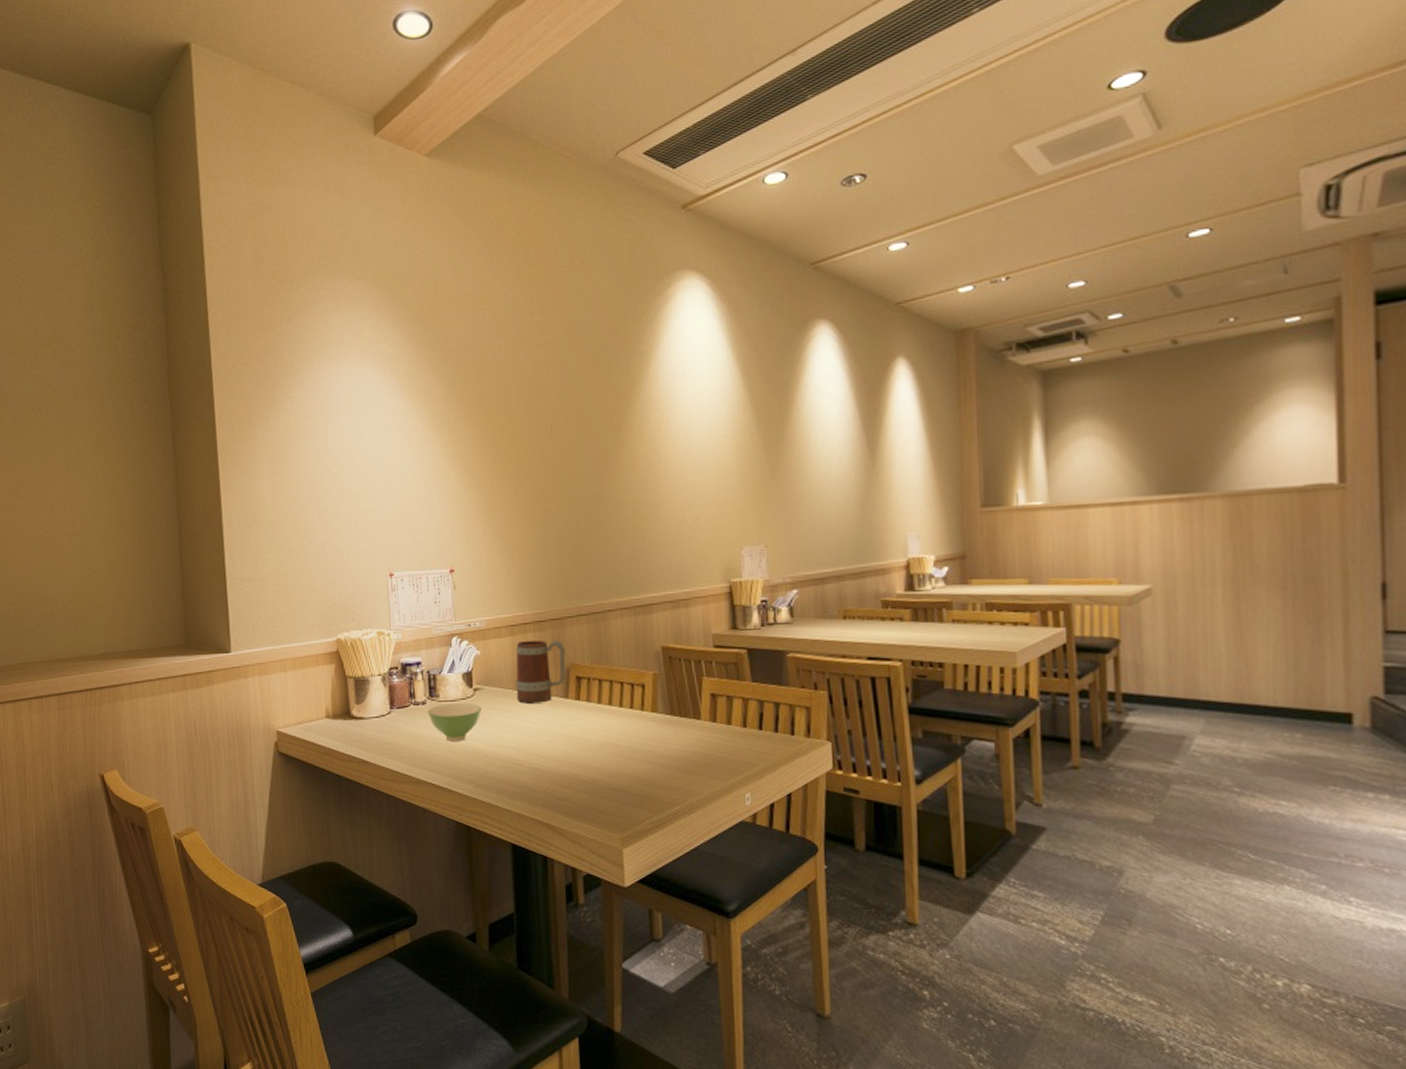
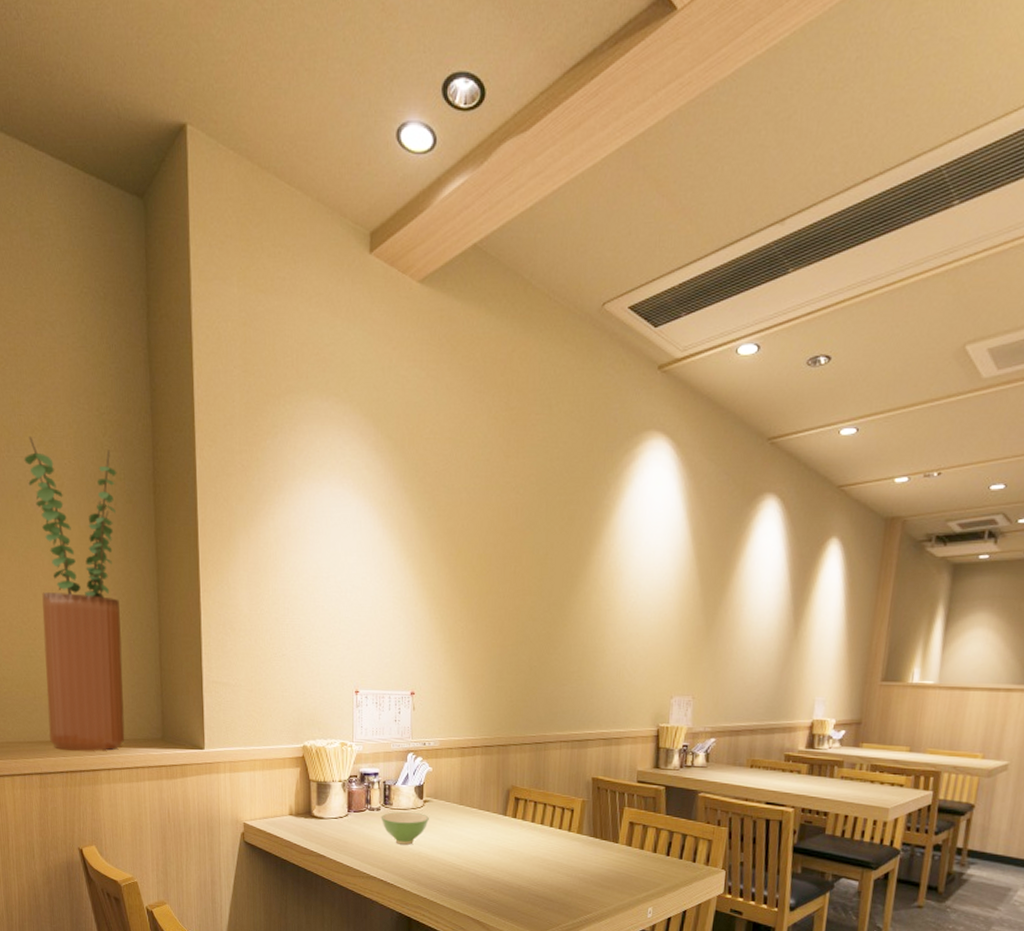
vase: none [39,347,147,666] -> present [24,435,125,751]
beer mug: present [515,640,566,704] -> none [461,762,508,818]

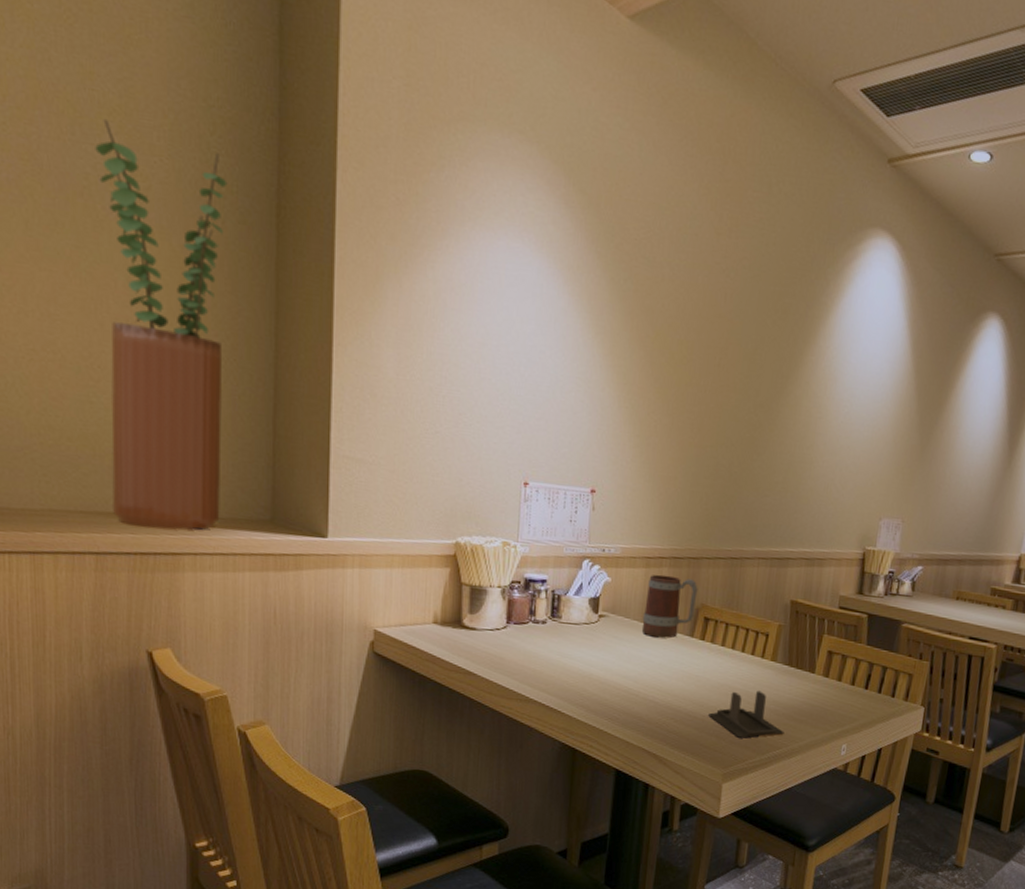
bowl: present [380,811,429,845] -> none [546,626,604,665]
beer mug: none [461,762,508,818] -> present [641,574,698,639]
napkin holder: none [524,861,593,905] -> present [708,690,784,738]

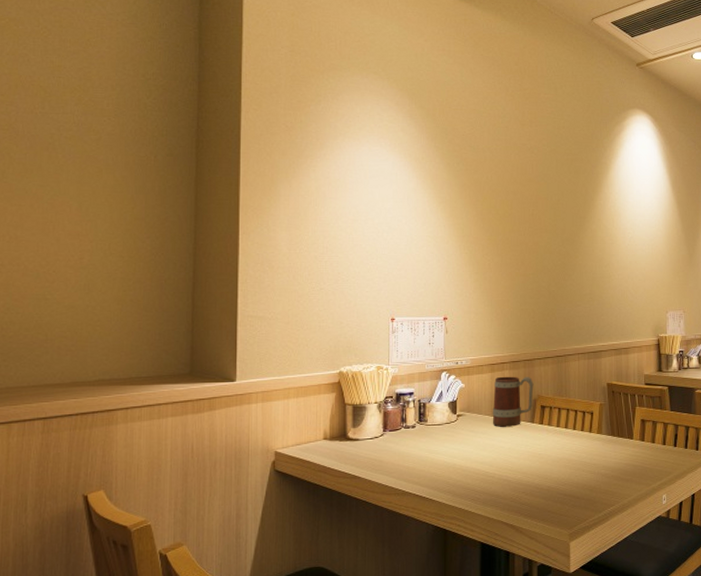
vase: present [95,118,228,530] -> none [59,95,159,392]
napkin holder: present [708,690,784,738] -> none [553,459,615,501]

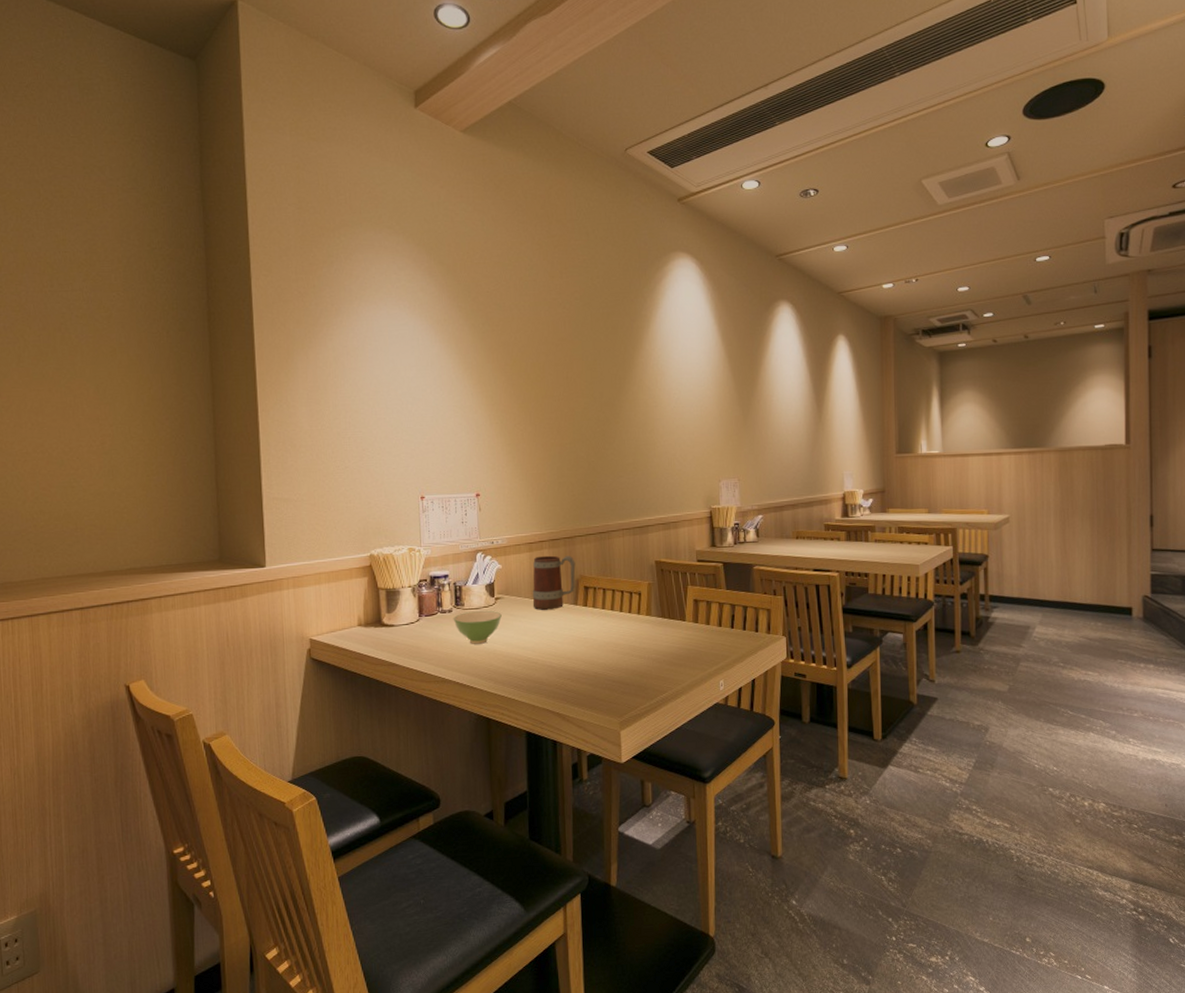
bowl: none [416,426,462,459] -> present [453,610,502,644]

